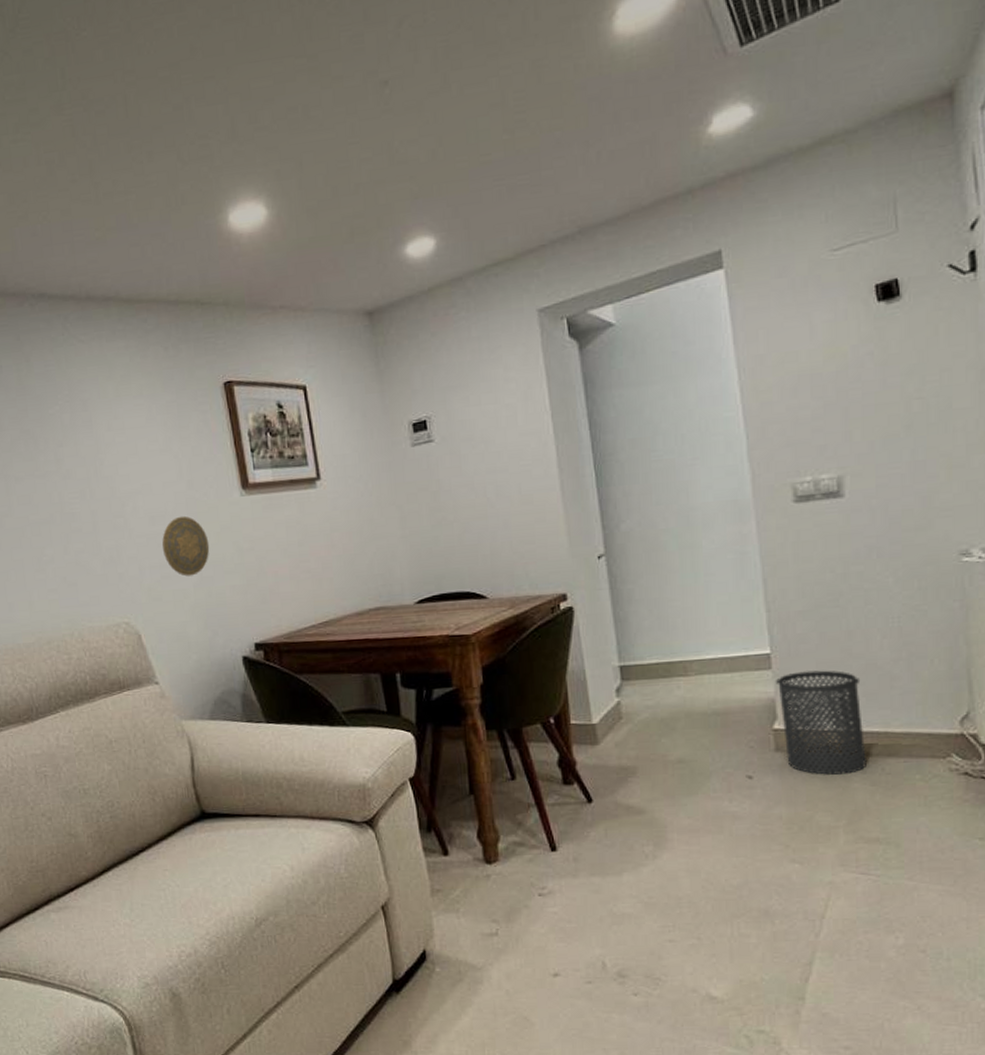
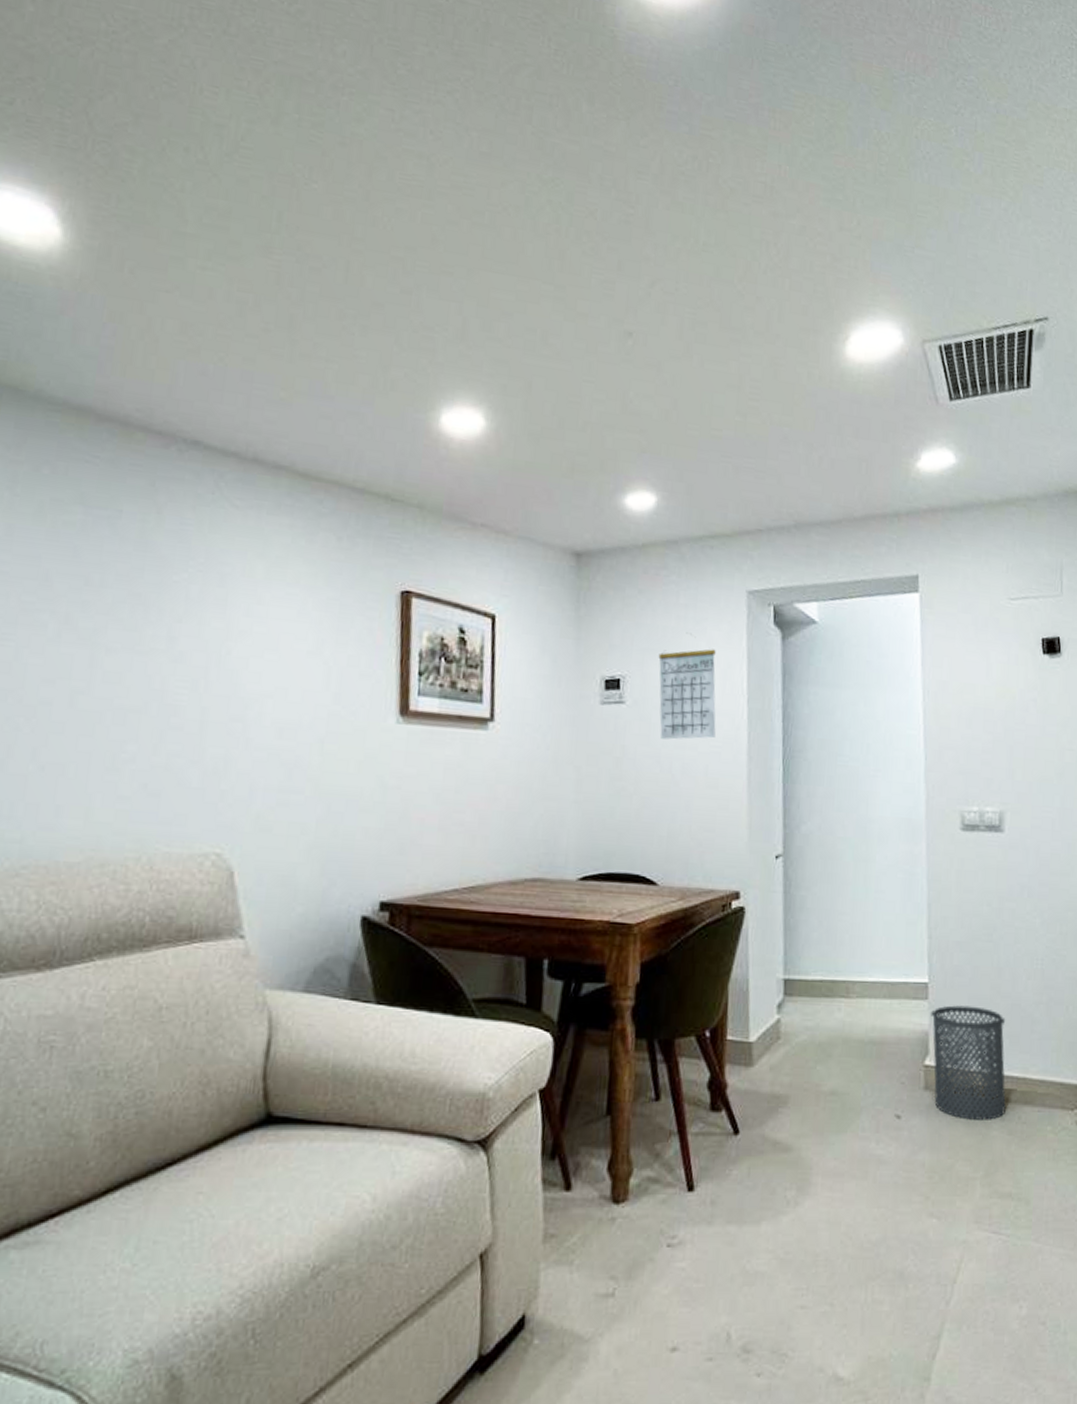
decorative plate: present [162,515,210,577] -> none [285,733,347,808]
calendar: none [459,363,524,467] -> present [658,632,716,740]

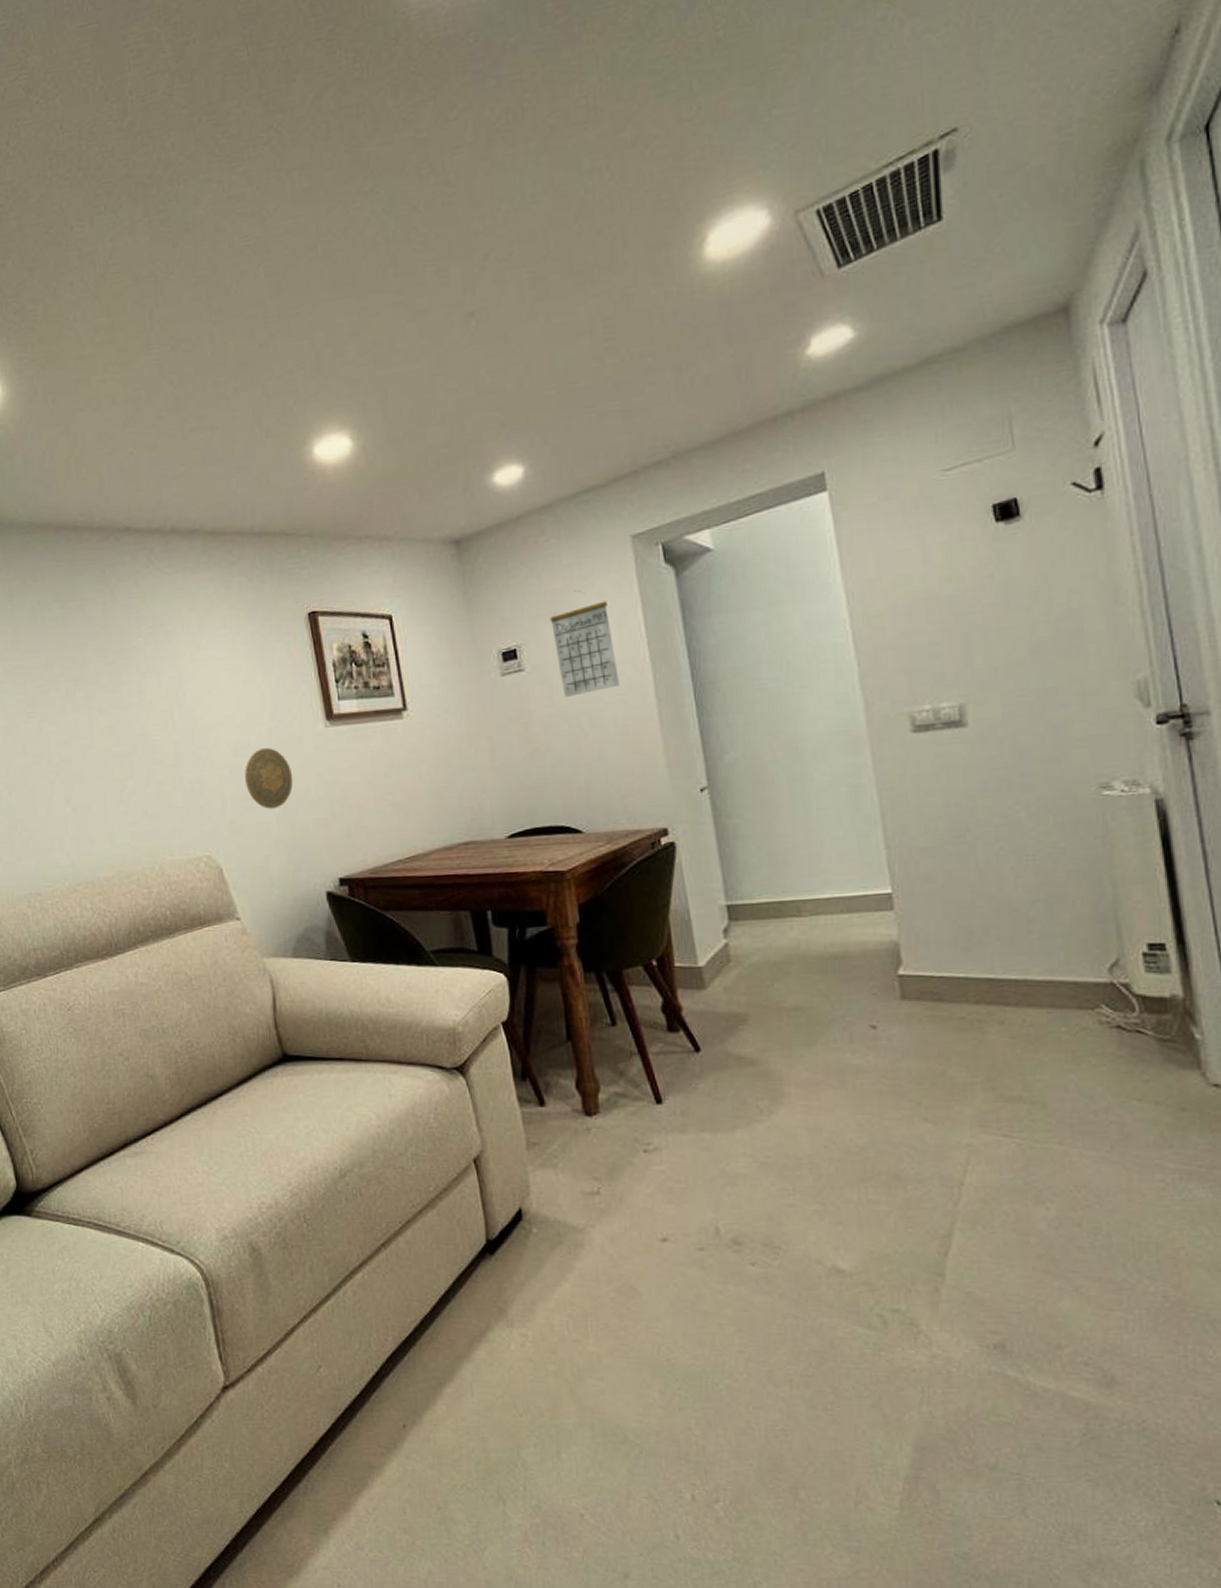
decorative plate: none [285,733,347,808] -> present [245,747,293,809]
trash can: present [931,1005,1006,1120] -> none [899,911,1004,1026]

